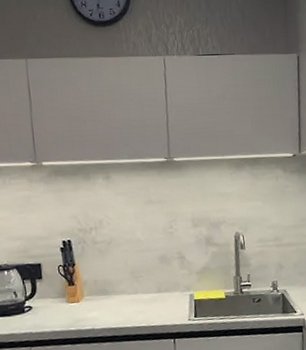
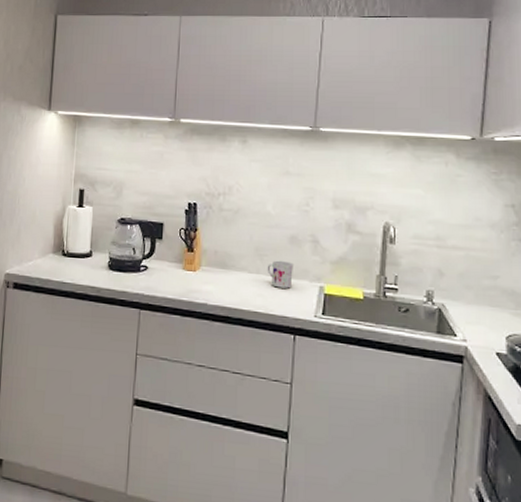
mug: none [143,278,167,303] -> present [267,260,294,289]

